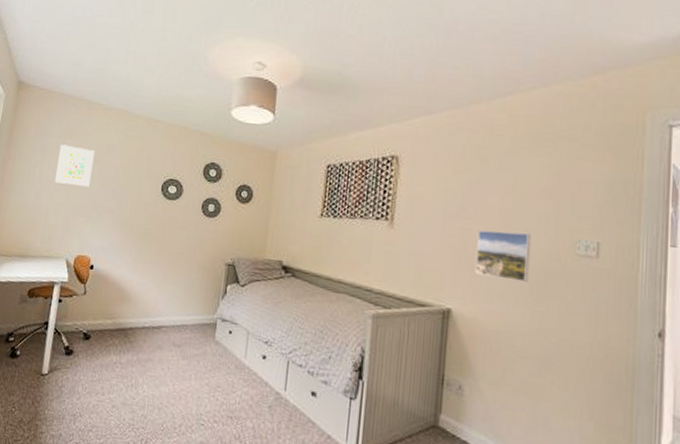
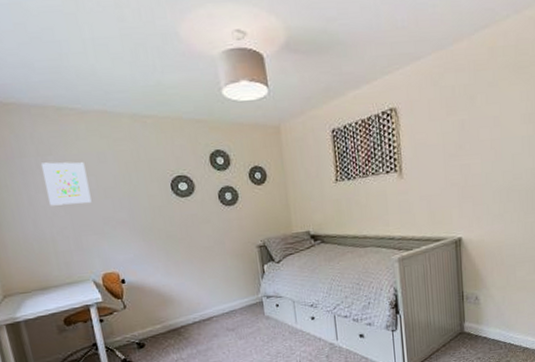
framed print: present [474,230,532,282] -> none [474,157,520,203]

